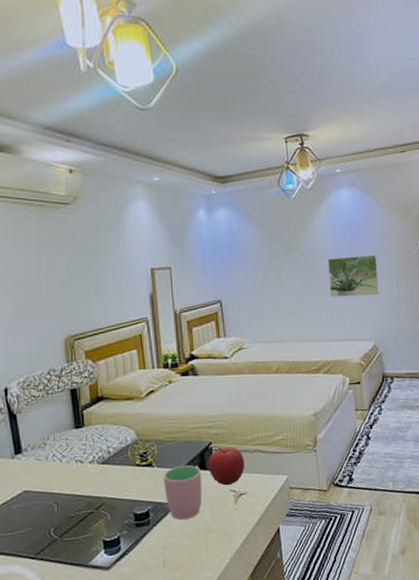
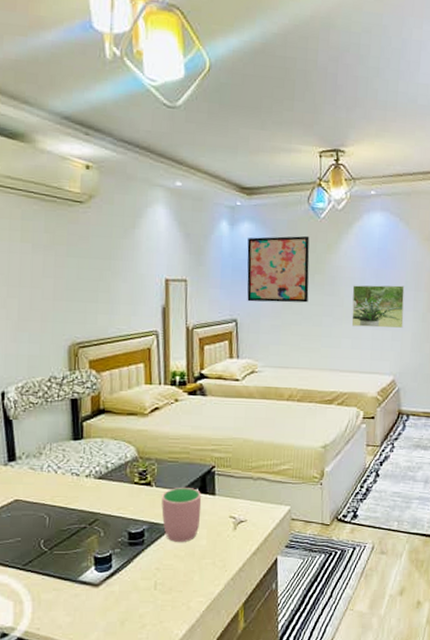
fruit: present [208,447,244,486] -> none [209,472,247,512]
wall art: none [225,216,287,283] -> present [247,235,310,303]

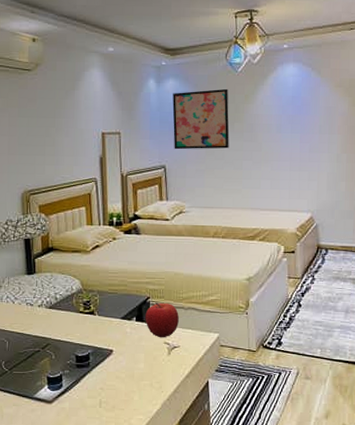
cup: present [161,488,202,542] -> none [104,316,139,365]
fruit: none [209,472,247,512] -> present [145,302,179,338]
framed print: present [351,285,405,328] -> none [269,129,319,169]

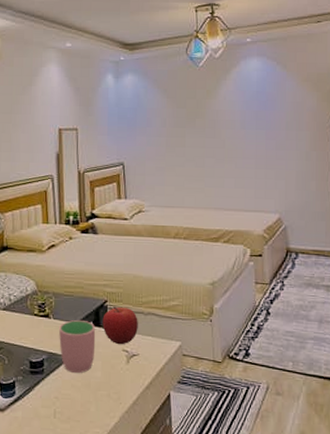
cup: none [104,316,139,365] -> present [59,320,96,373]
wall art: present [172,88,230,150] -> none [131,83,191,147]

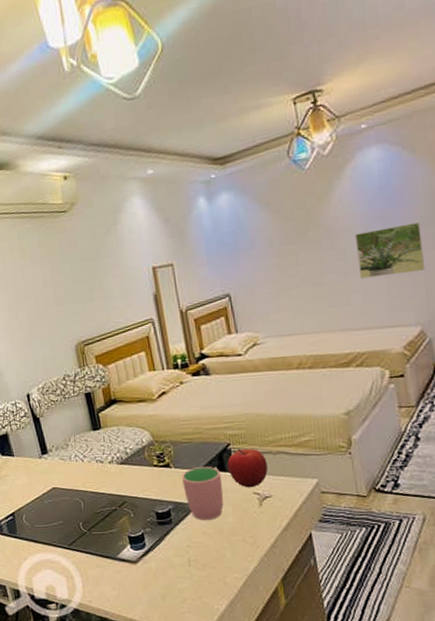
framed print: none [233,126,287,167] -> present [354,222,425,279]

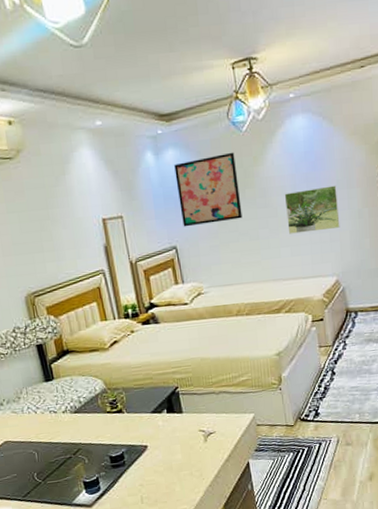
cup: present [182,467,224,520] -> none [134,409,173,460]
fruit: present [227,448,268,488] -> none [175,390,212,427]
wall art: none [228,192,305,274] -> present [174,152,243,227]

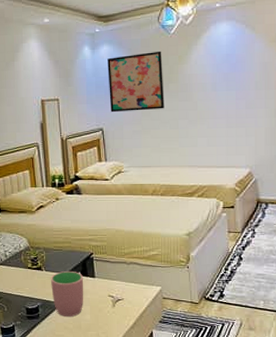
cup: none [134,409,173,460] -> present [51,271,84,317]
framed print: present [284,185,340,234] -> none [204,86,256,126]

